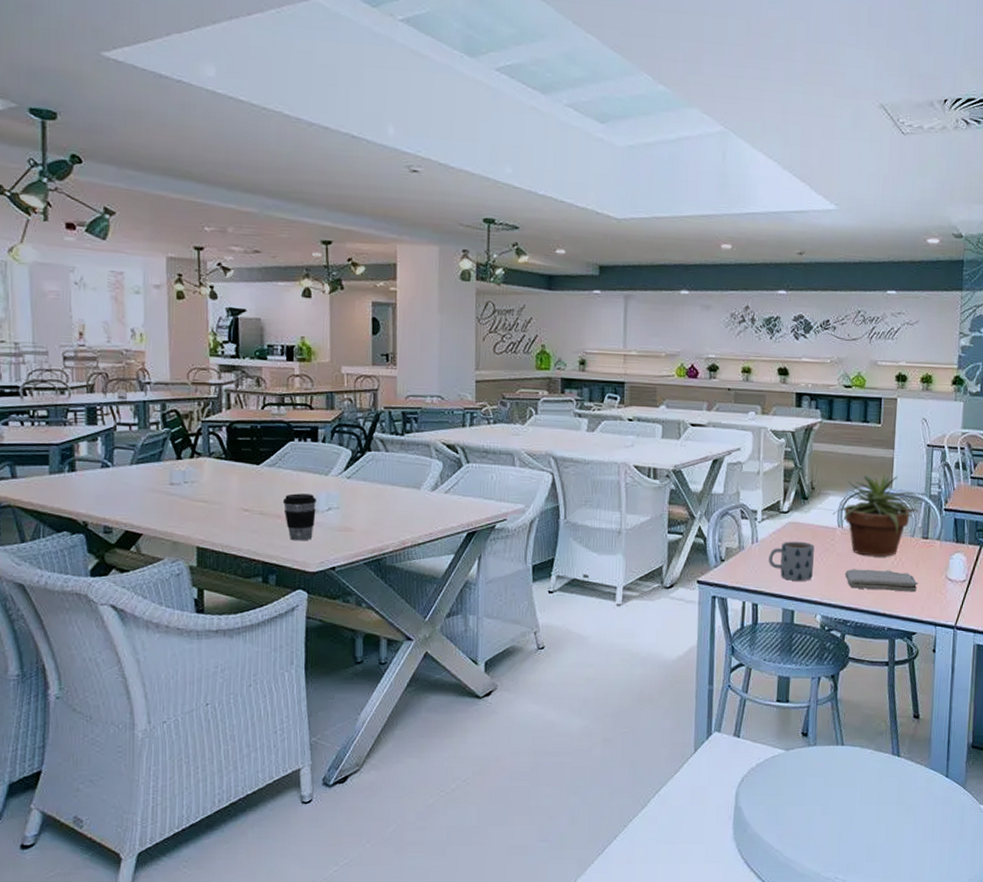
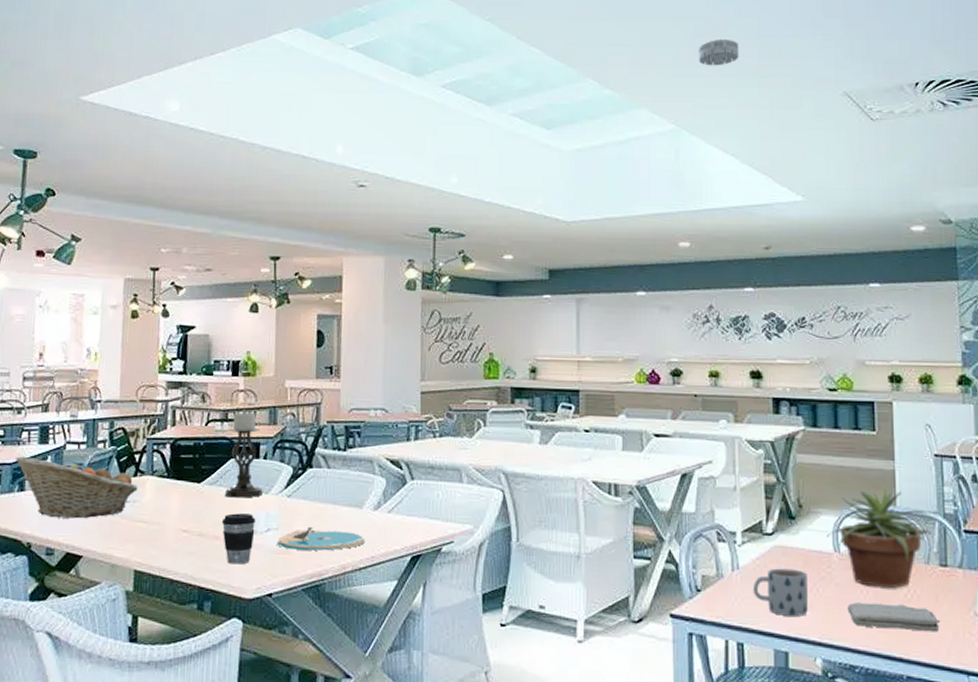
fruit basket: none [63,436,195,499] -> present [15,456,138,519]
candle holder: none [284,394,323,479] -> present [224,409,263,498]
plate: none [339,507,423,528] -> present [277,527,365,551]
smoke detector: none [750,40,788,69] -> present [699,39,739,66]

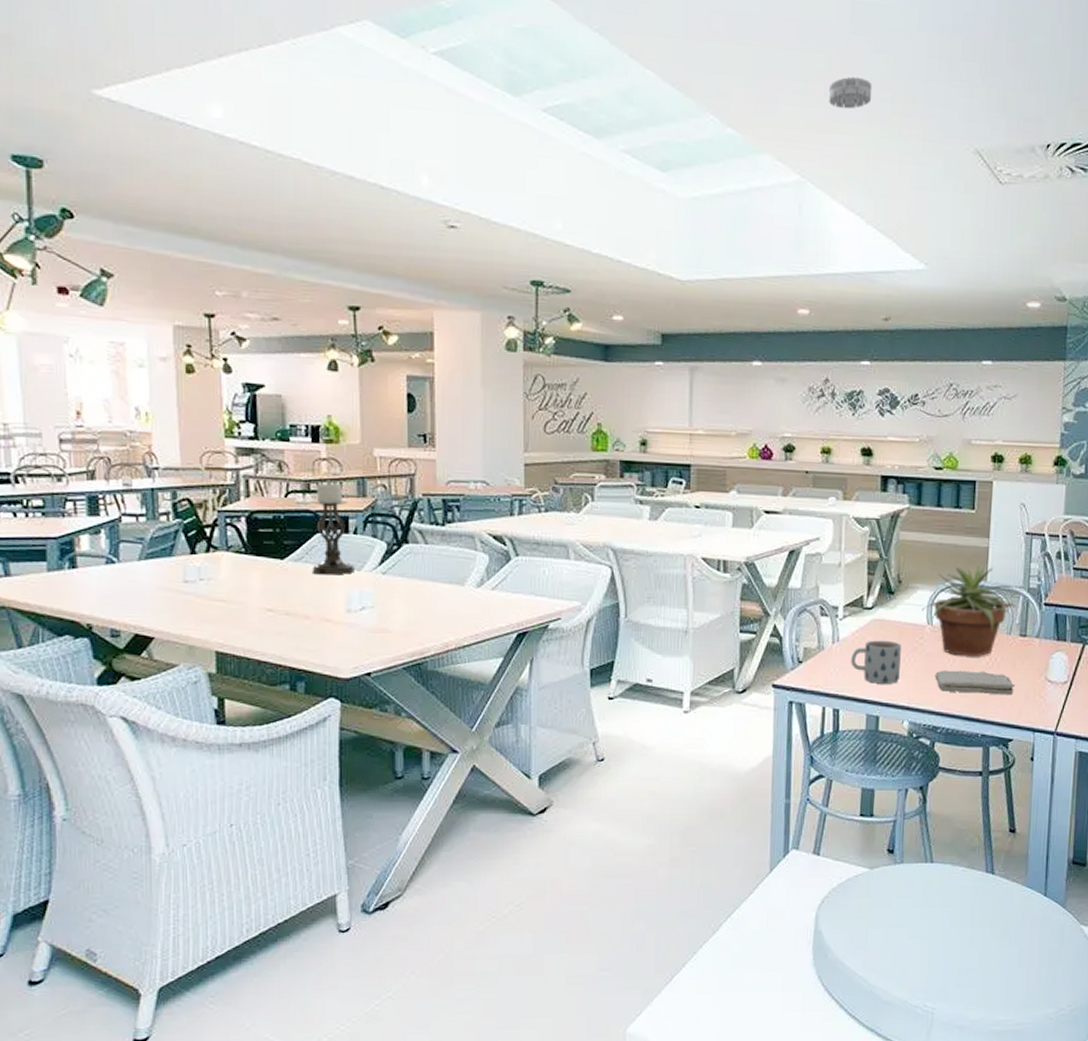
fruit basket: present [15,456,138,519] -> none [61,529,212,598]
coffee cup: present [221,513,256,565] -> none [310,591,348,644]
plate: present [277,527,365,551] -> none [374,605,468,629]

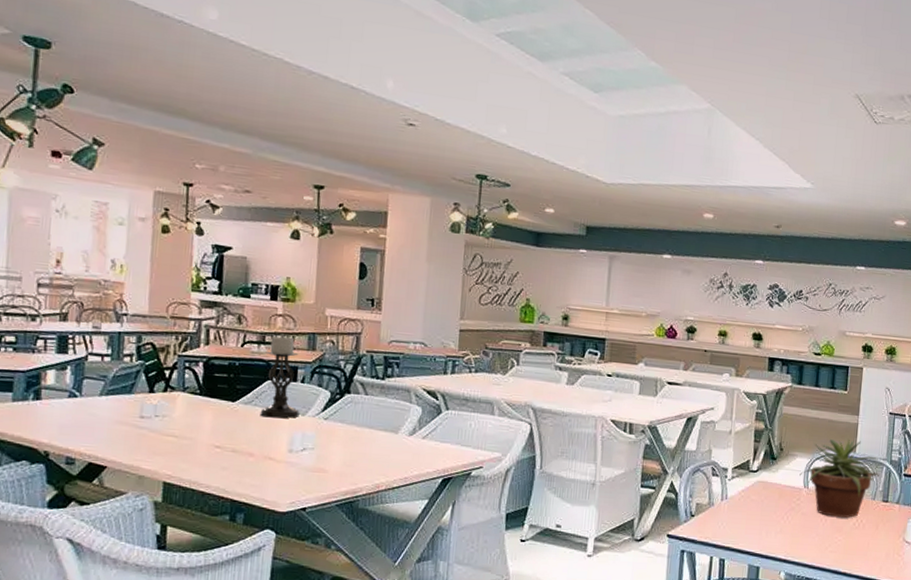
smoke detector: present [829,76,873,110] -> none [737,28,773,55]
mug: present [851,640,901,684] -> none [737,499,781,539]
washcloth: present [935,670,1016,695] -> none [809,528,878,553]

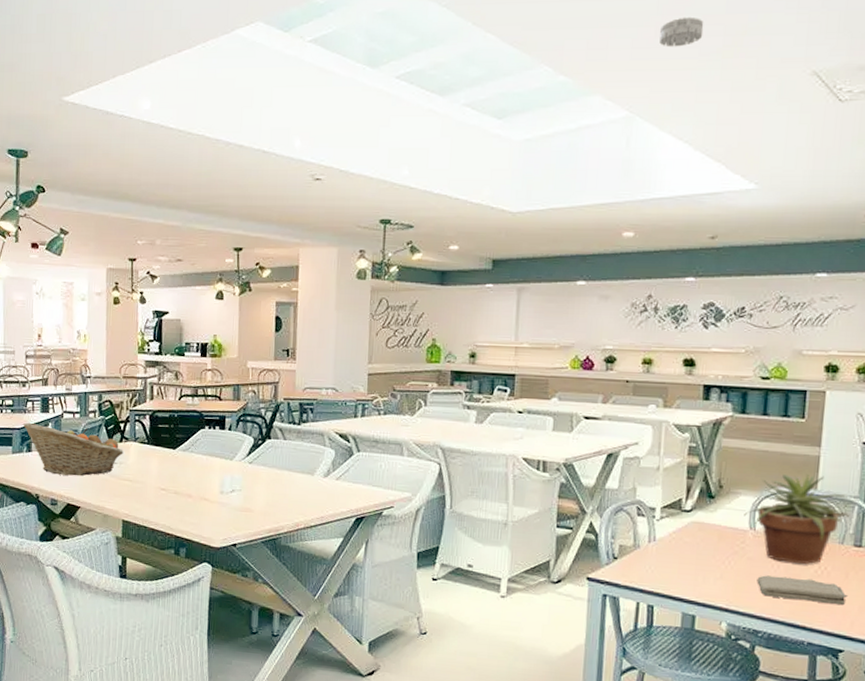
fruit basket: none [30,364,168,431] -> present [23,422,123,476]
candle holder: present [260,334,300,419] -> none [195,386,228,463]
smoke detector: none [737,28,773,55] -> present [659,16,704,47]
washcloth: none [809,528,878,553] -> present [757,575,849,606]

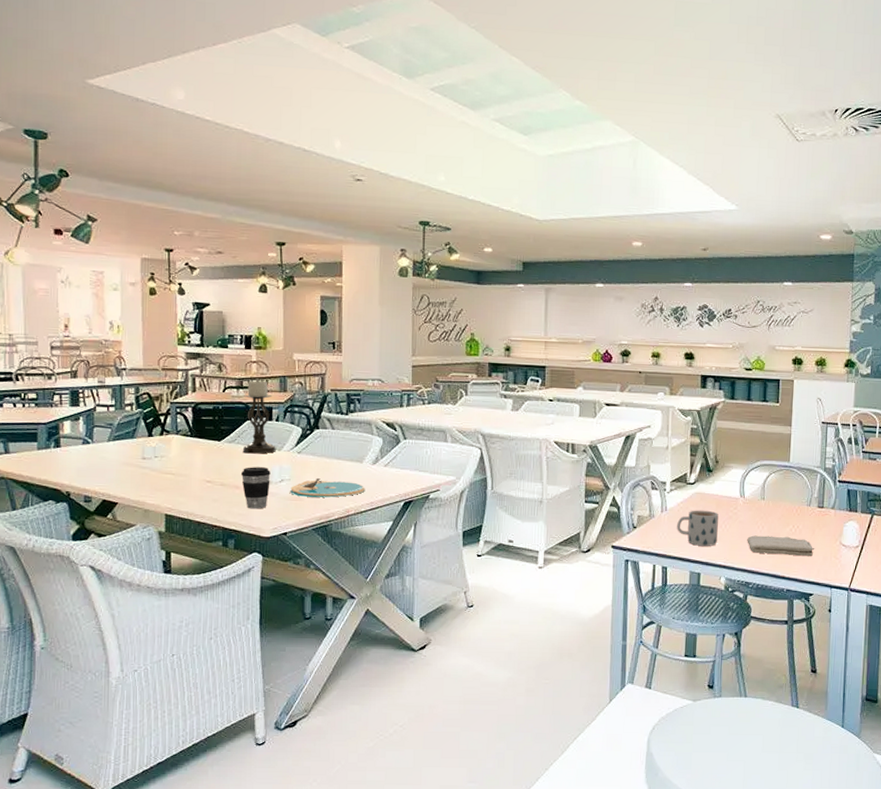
fruit basket: present [23,422,123,476] -> none [50,416,164,471]
coffee cup: none [193,476,222,519] -> present [240,467,271,509]
candle holder: none [195,386,228,463] -> present [242,378,276,454]
plate: none [241,490,316,510] -> present [290,478,365,498]
smoke detector: present [659,16,704,47] -> none [658,59,693,85]
mug: none [667,541,721,585] -> present [677,510,719,546]
potted plant: present [744,473,850,564] -> none [735,449,815,525]

